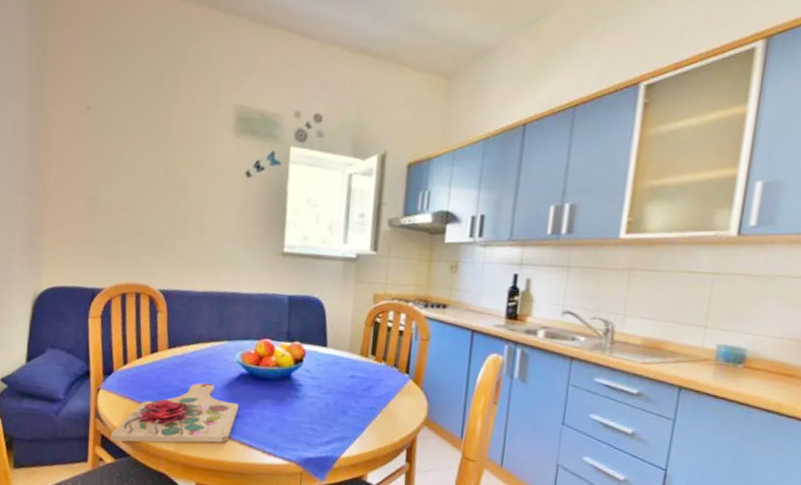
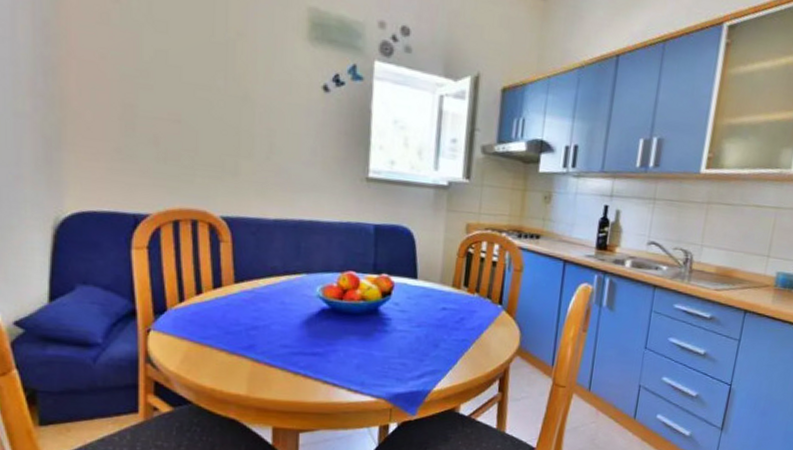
cutting board: present [111,383,239,443] -> none [167,320,320,388]

